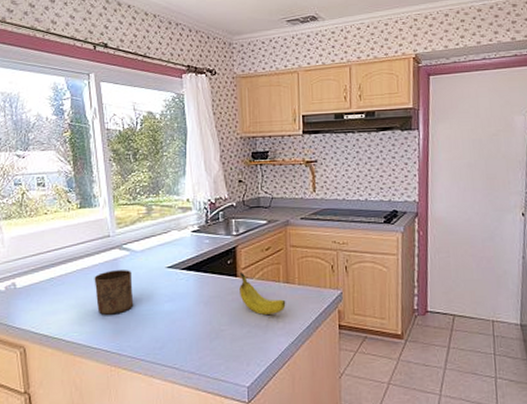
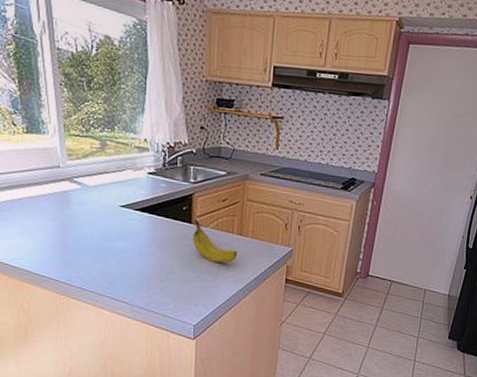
cup: present [94,270,134,315] -> none [42,202,85,246]

